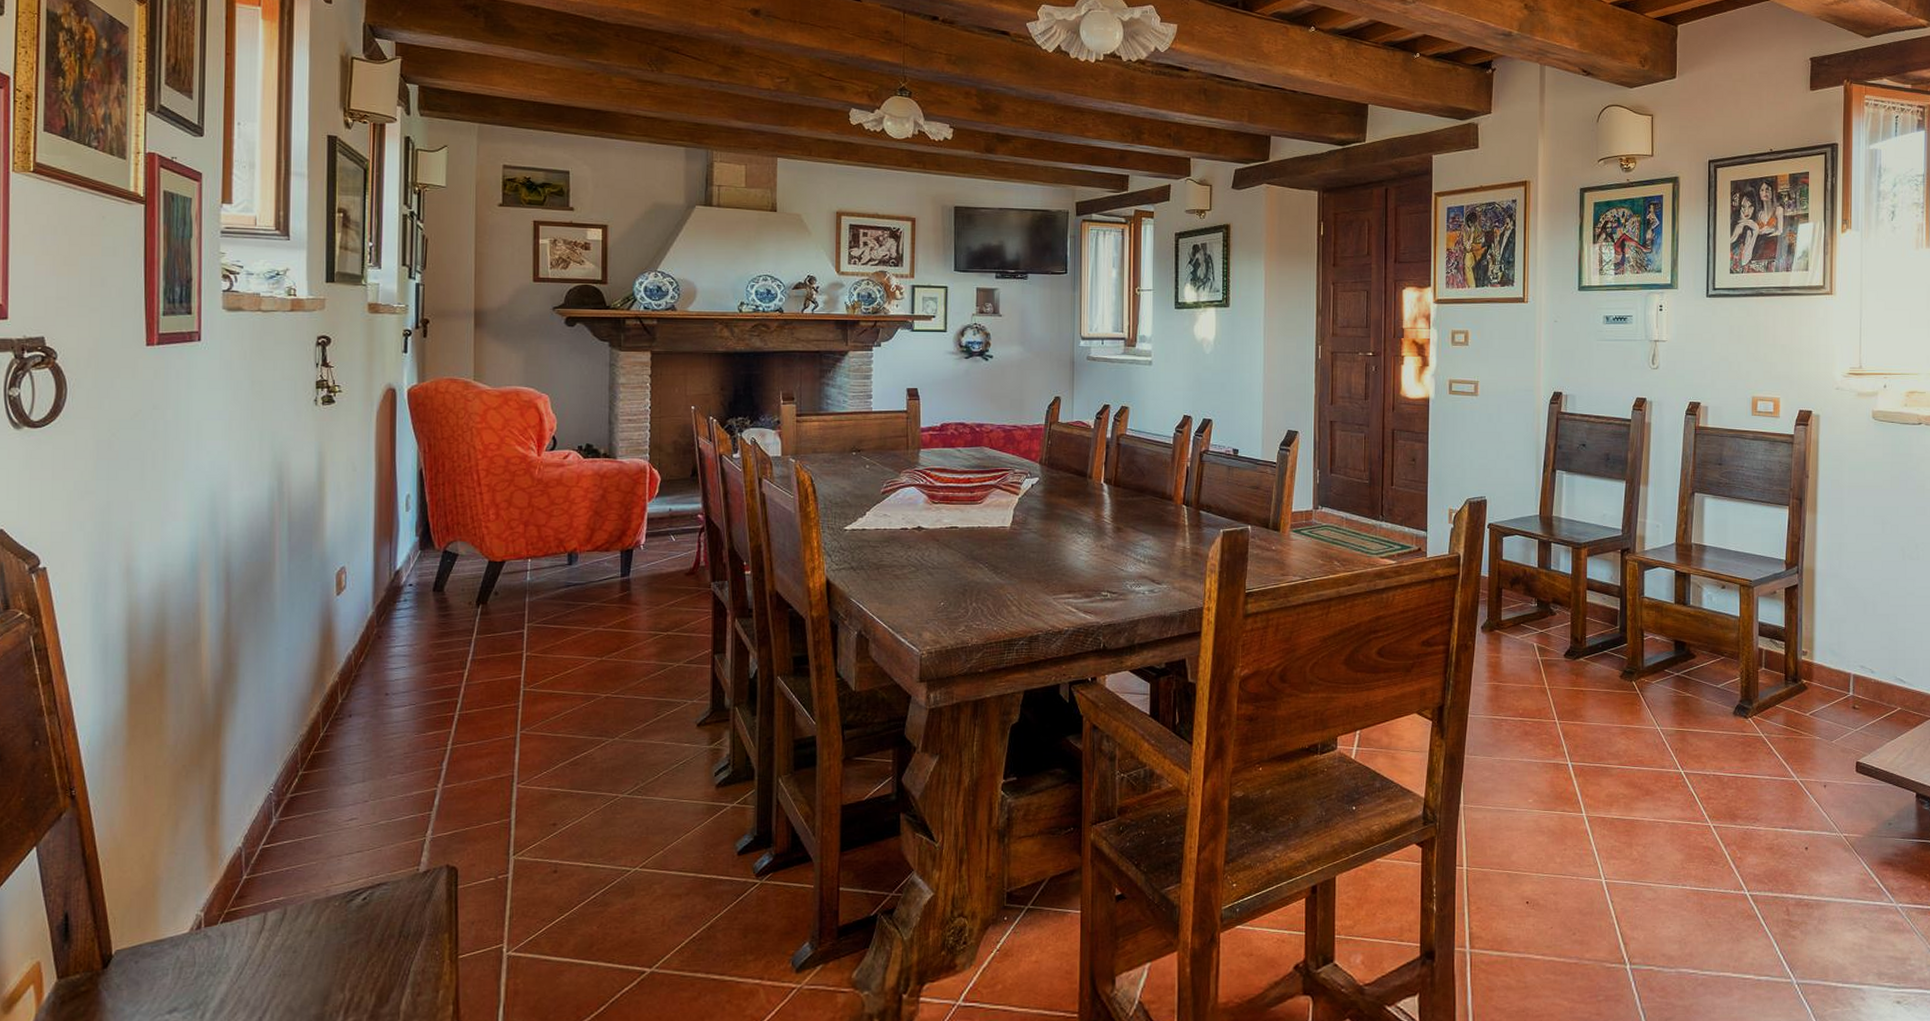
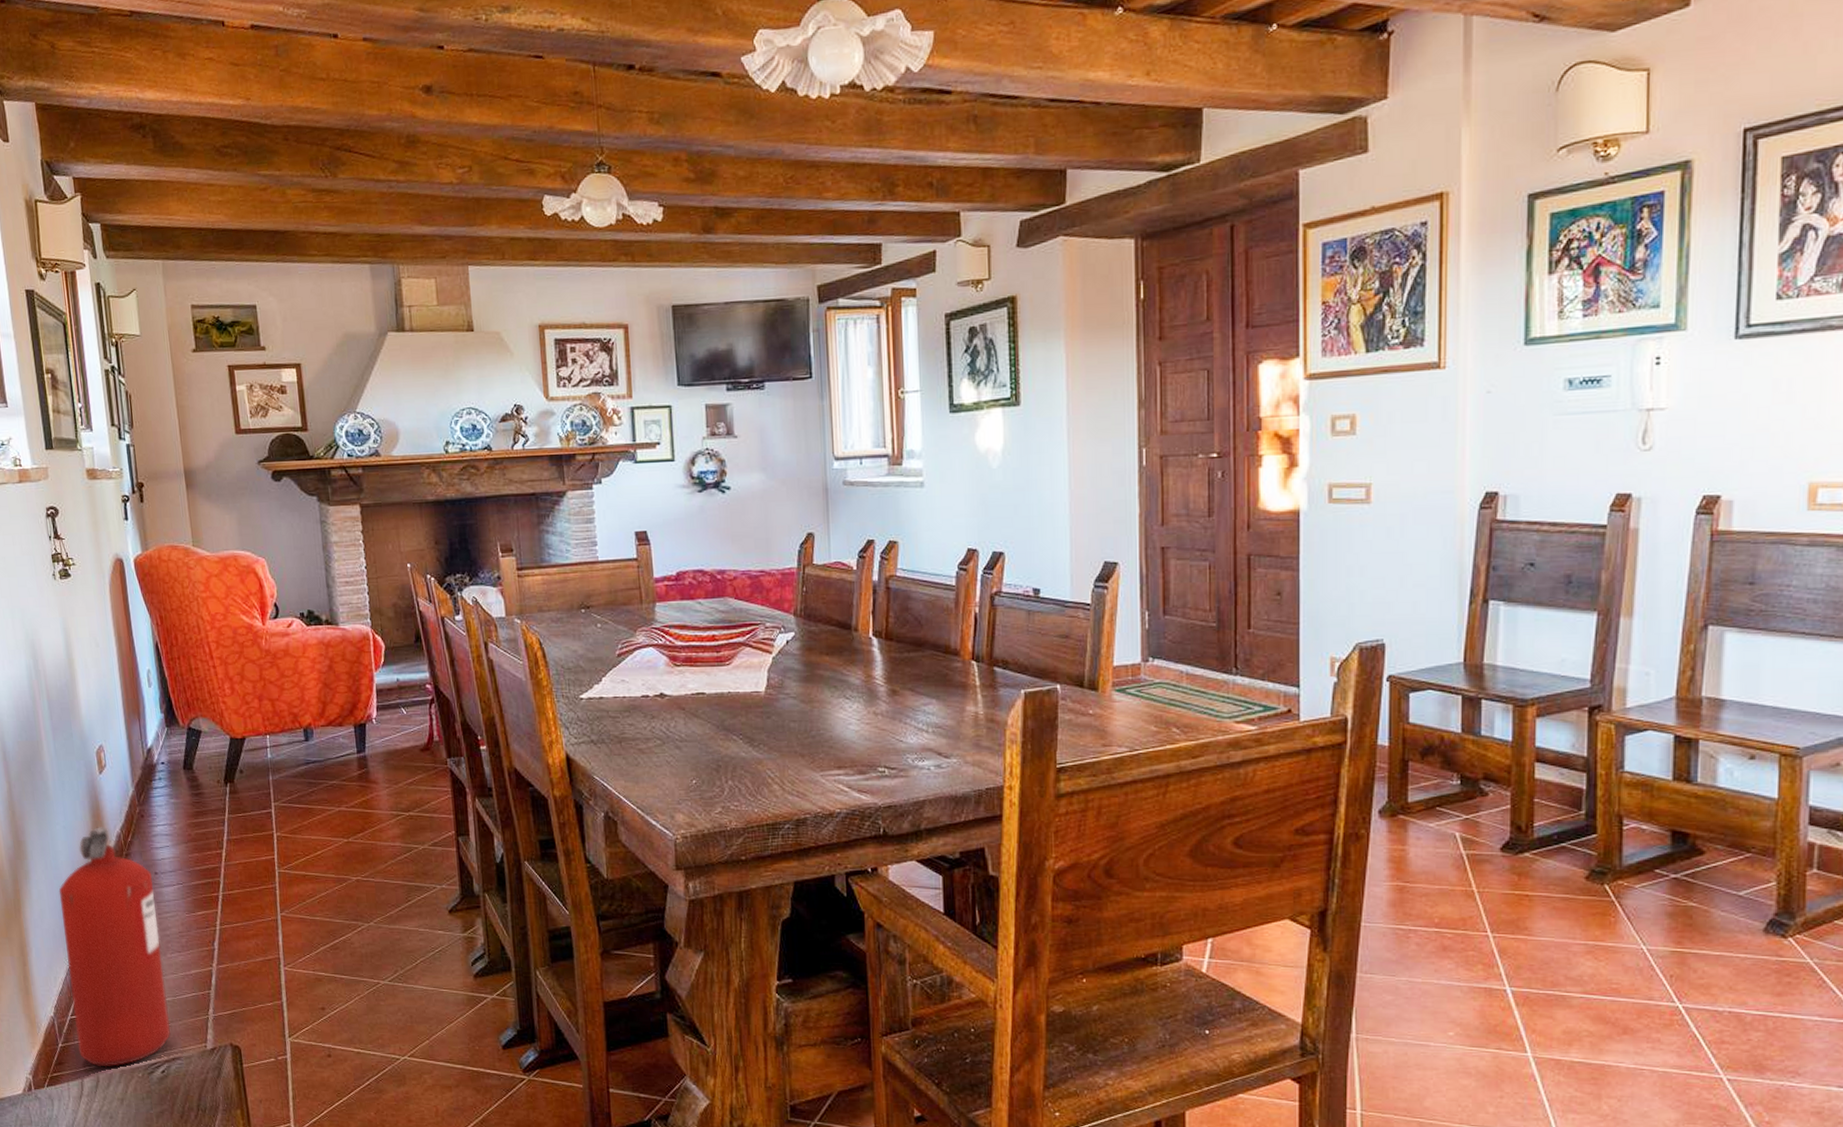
fire extinguisher: none [266,647,382,898] -> present [58,826,171,1067]

